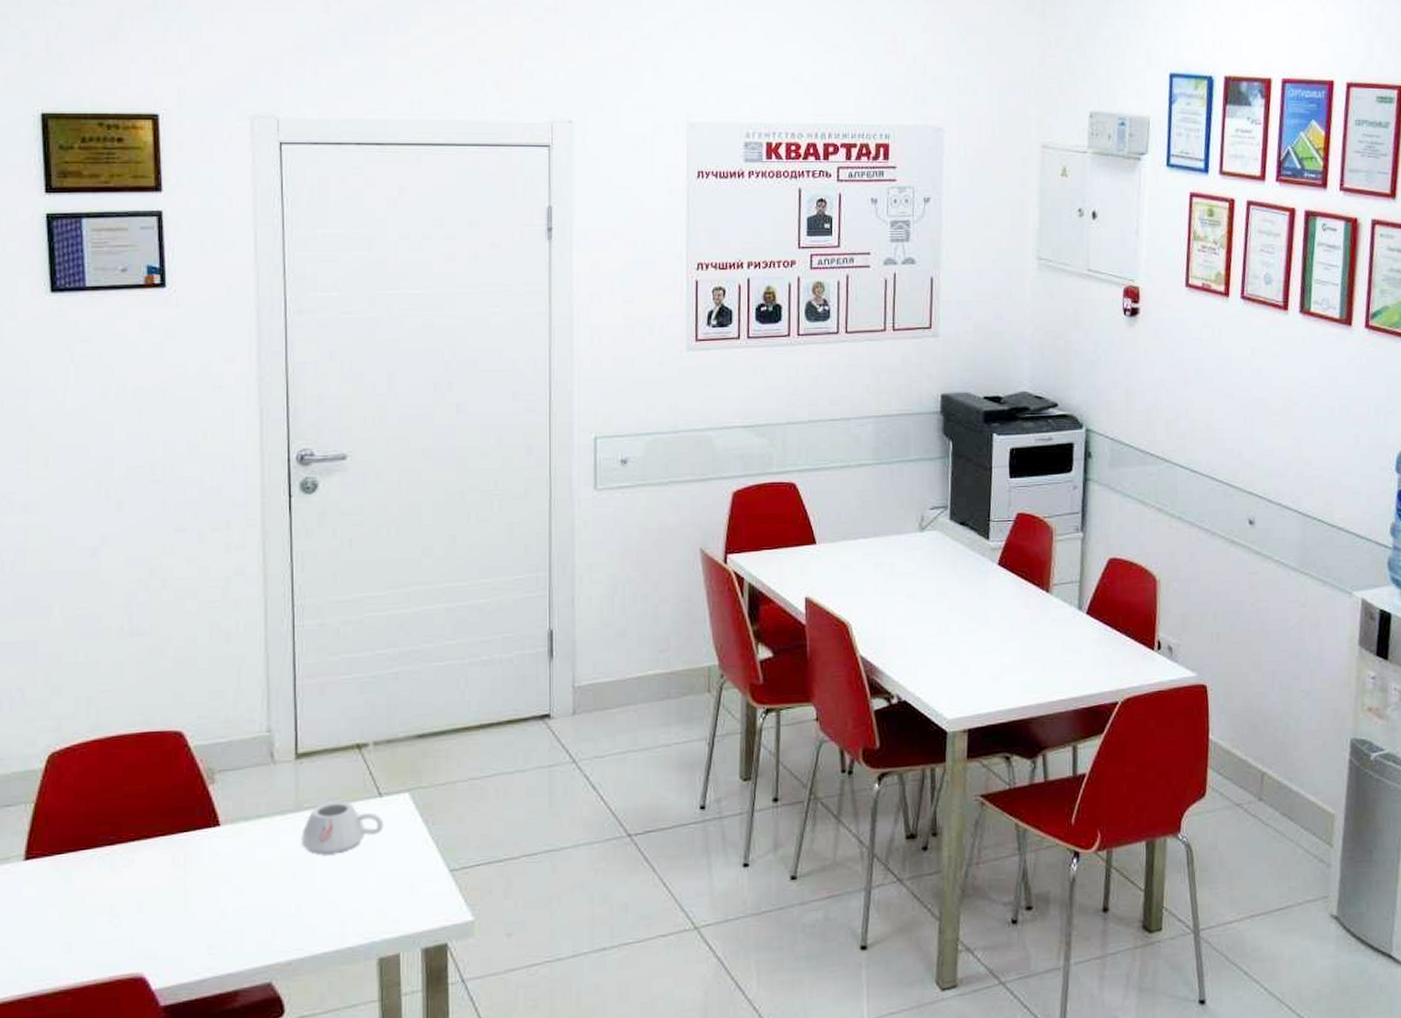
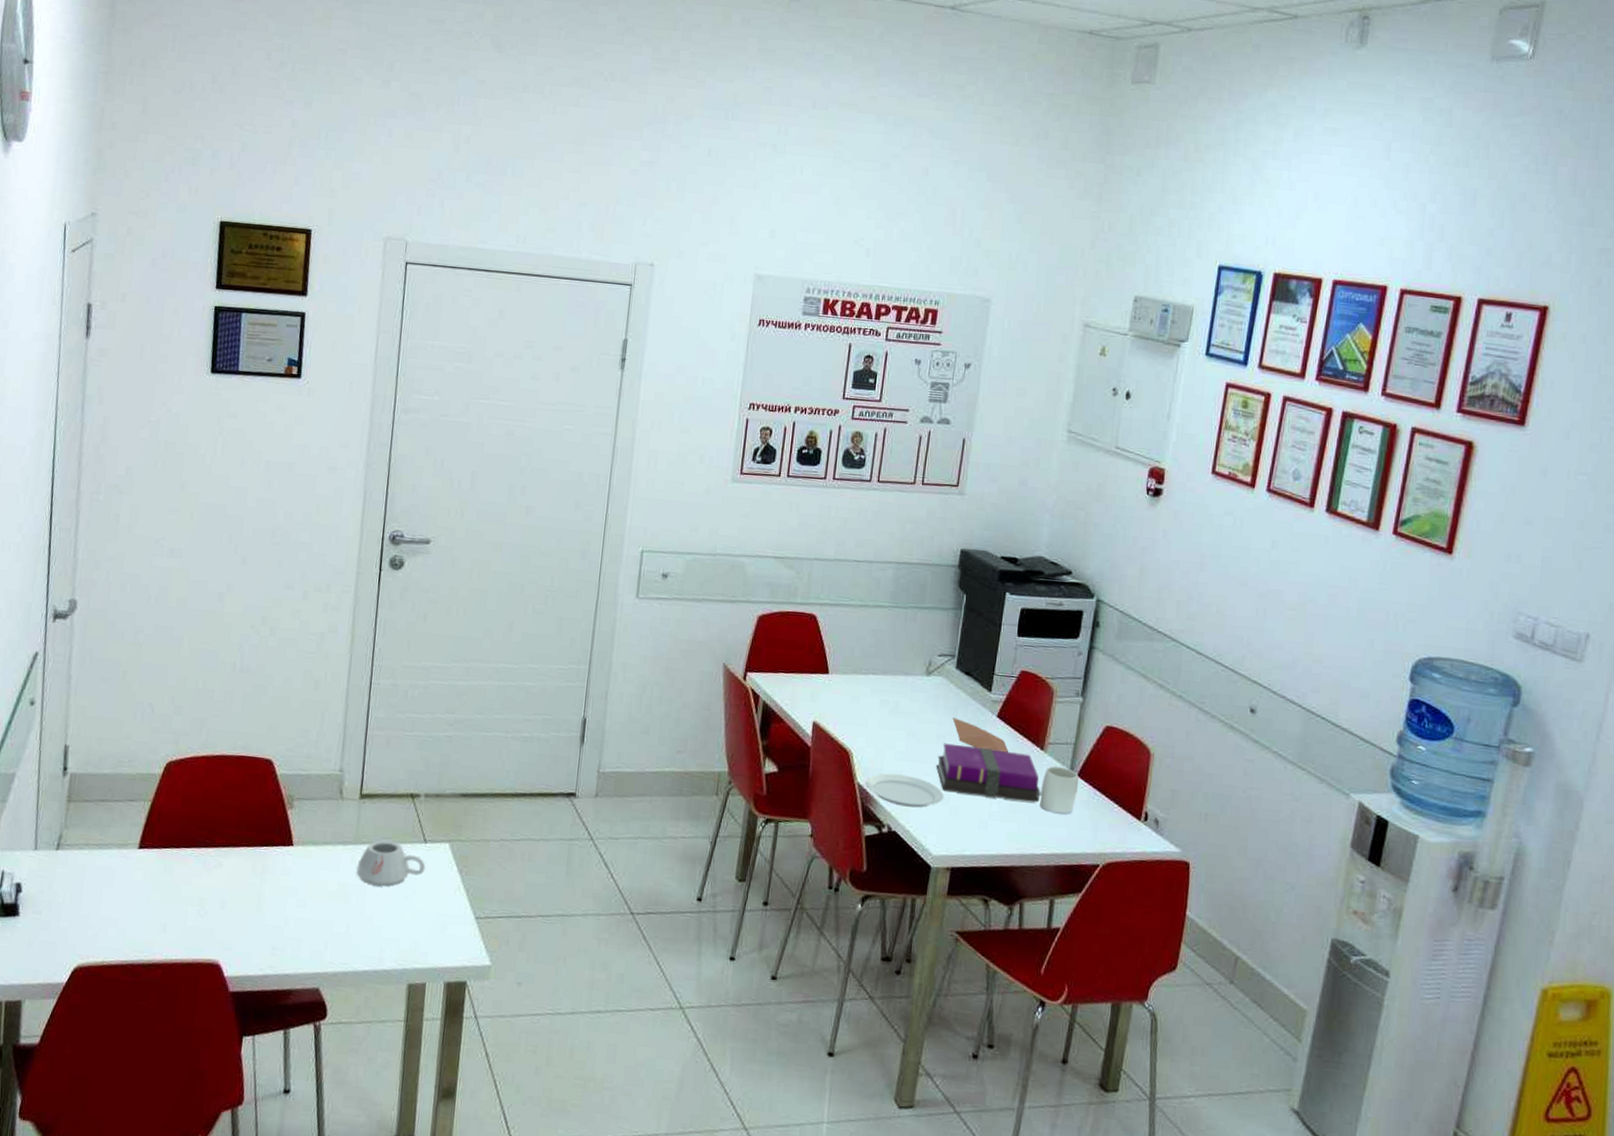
plate: none [869,639,953,673] -> present [865,773,944,807]
notebook: none [941,599,1051,650] -> present [937,743,1041,803]
papers: none [952,572,1013,601] -> present [952,717,1008,753]
mug: none [1051,606,1088,657] -> present [1040,766,1079,815]

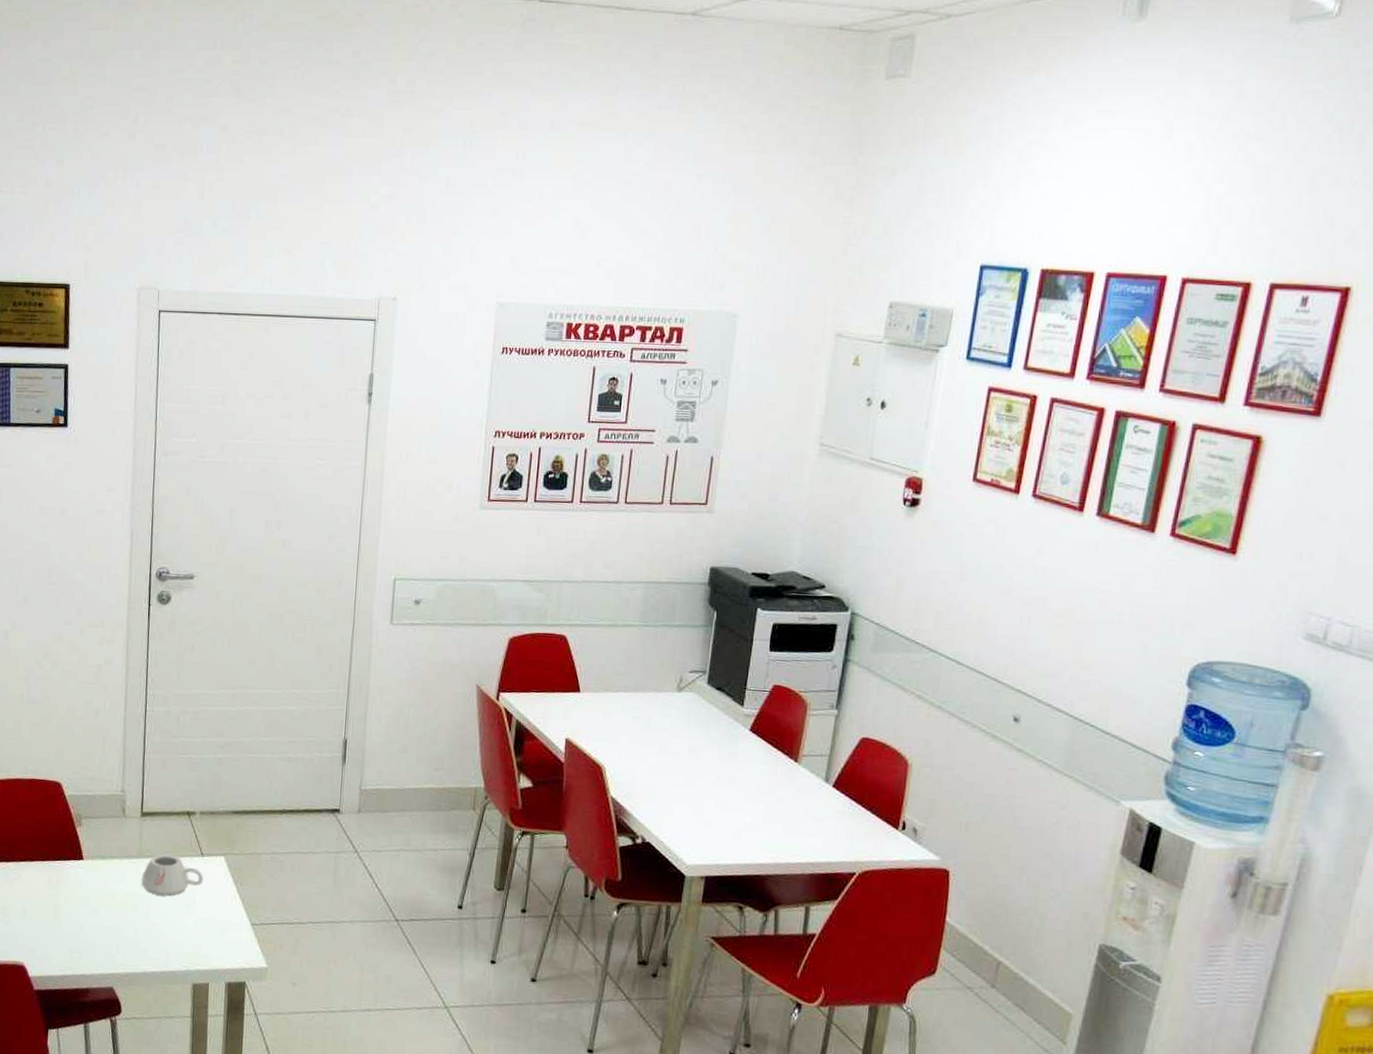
plate: present [865,773,944,807] -> none [619,787,698,819]
notebook: present [937,743,1041,803] -> none [689,757,795,813]
papers: present [952,717,1008,753] -> none [704,732,762,766]
mug: present [1040,766,1079,815] -> none [794,777,834,825]

